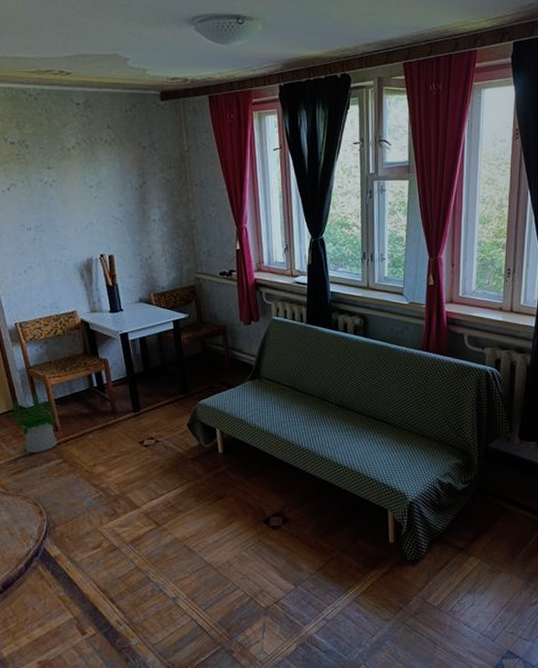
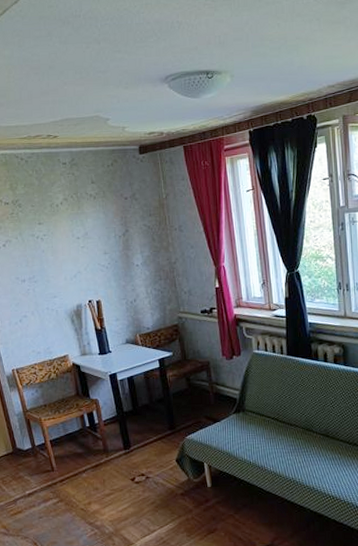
potted plant: present [7,394,61,452] -> none [7,436,57,493]

